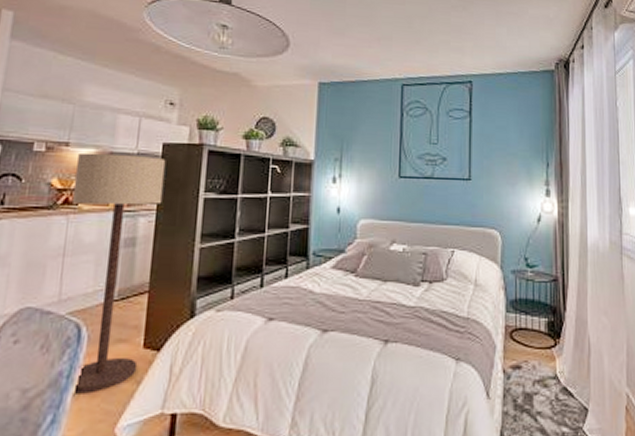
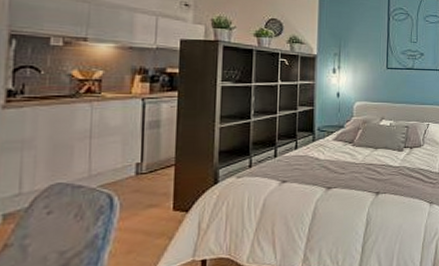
floor lamp: present [71,152,166,394] -> none [94,47,184,252]

